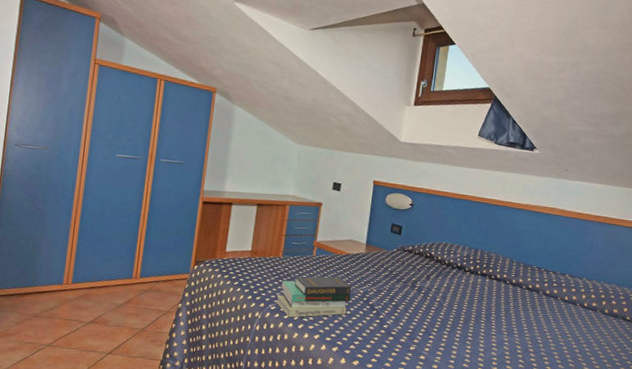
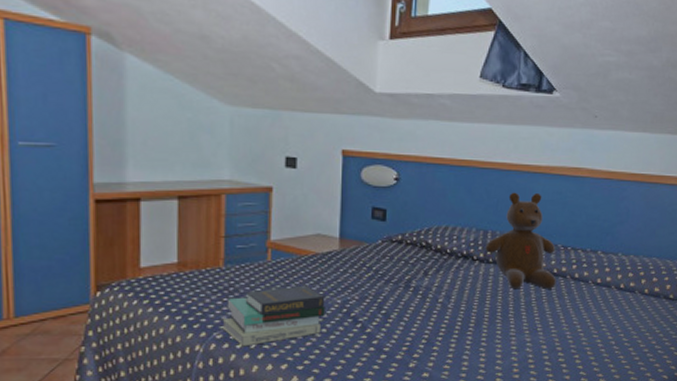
stuffed bear: none [475,222,532,301] -> present [485,192,556,290]

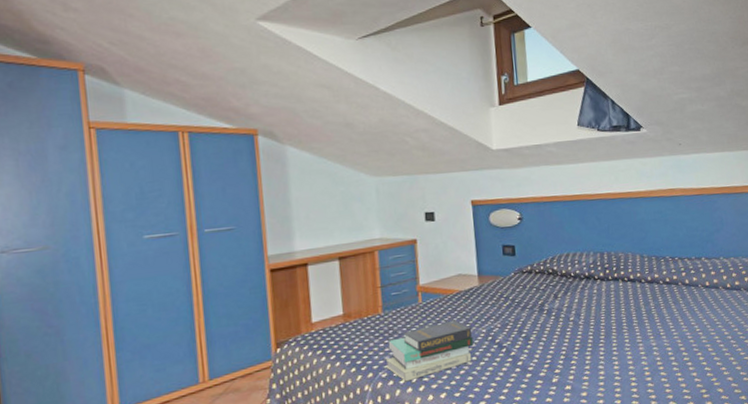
stuffed bear: present [485,192,556,290] -> none [603,214,670,301]

